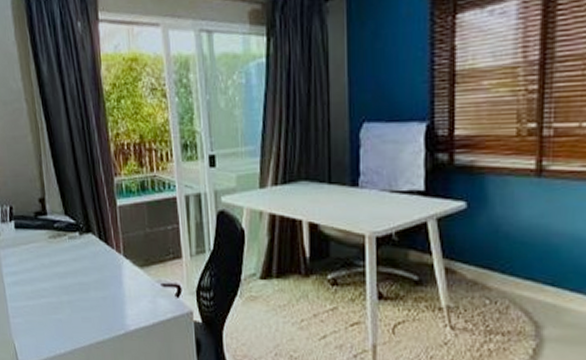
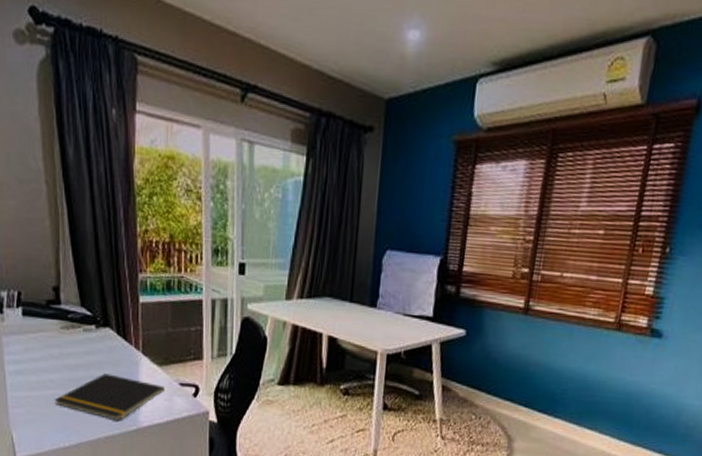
notepad: none [48,279,149,326] -> present [54,373,166,421]

